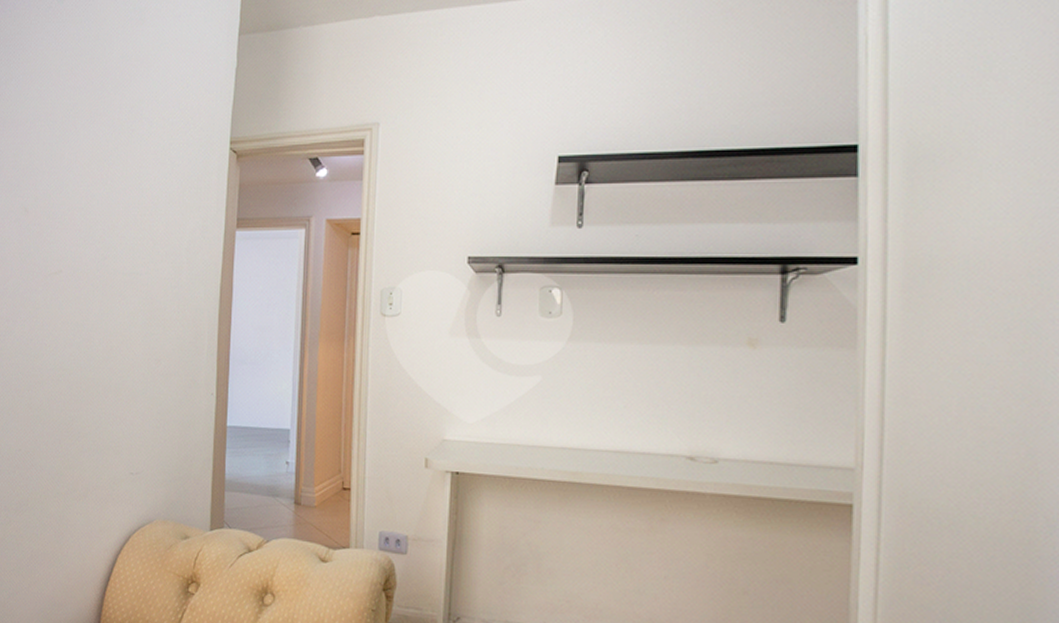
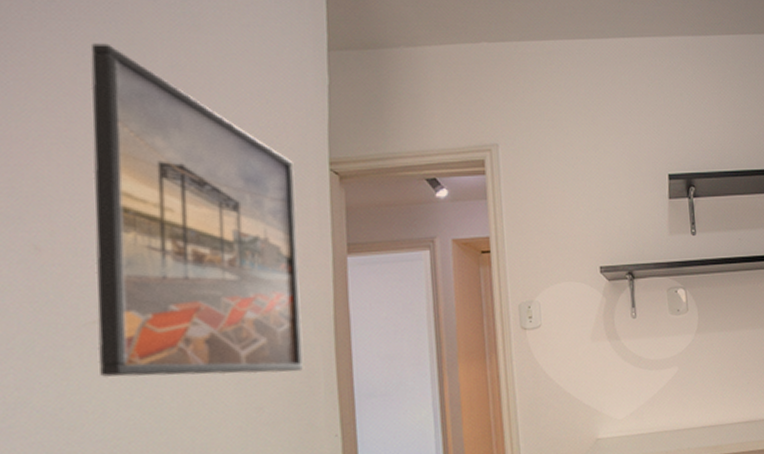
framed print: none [56,40,202,332] -> present [90,43,303,377]

